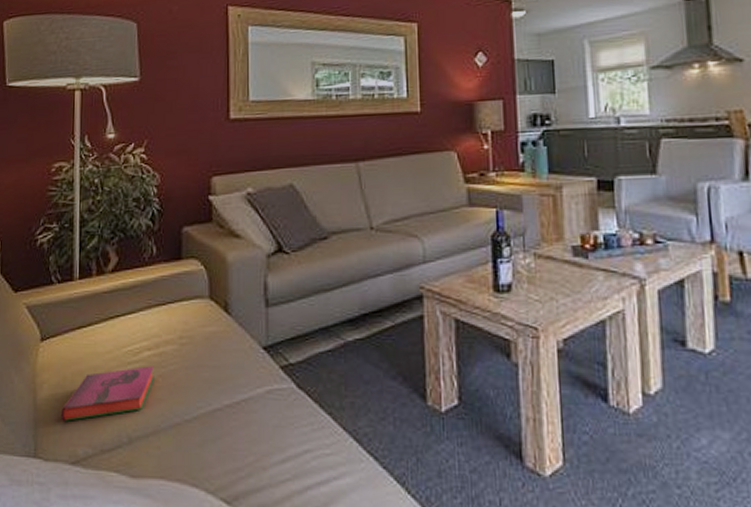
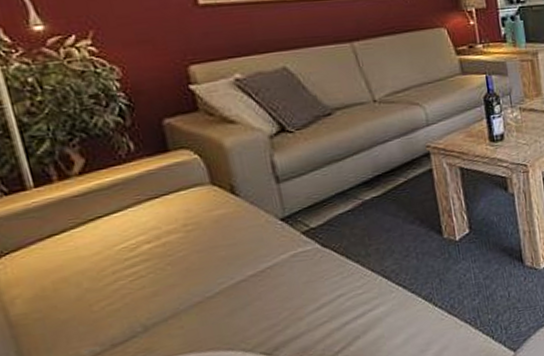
hardback book: present [60,366,155,421] -> none [47,257,162,329]

